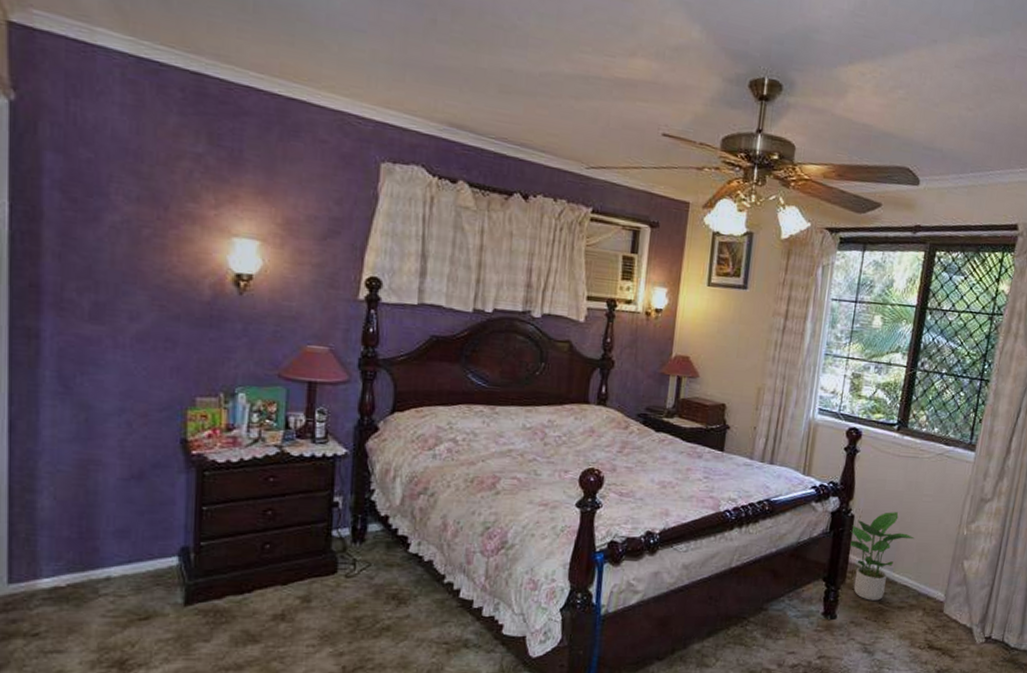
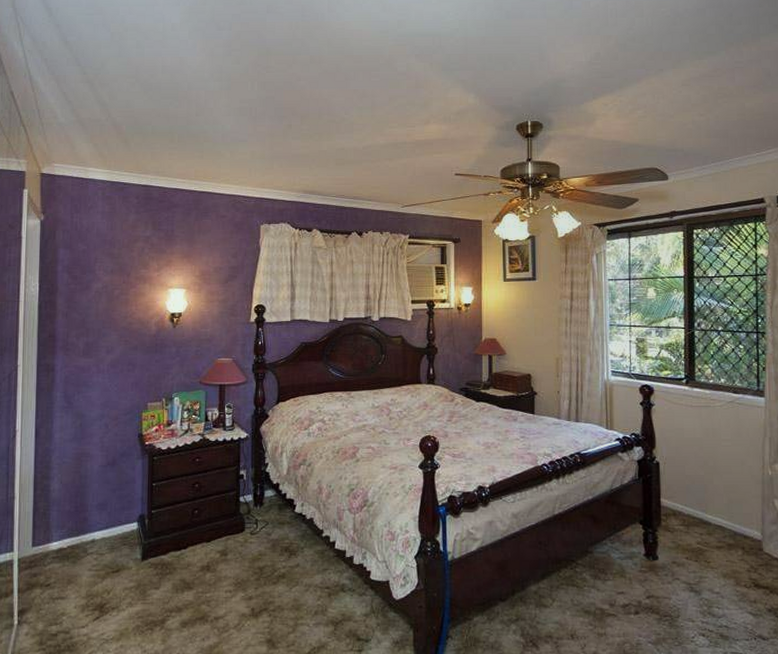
potted plant: present [849,512,915,601] -> none [658,457,721,541]

